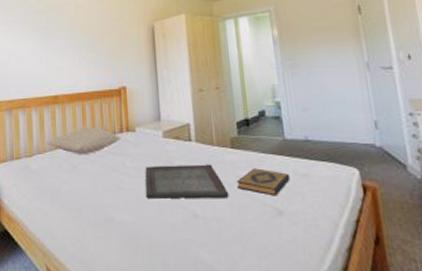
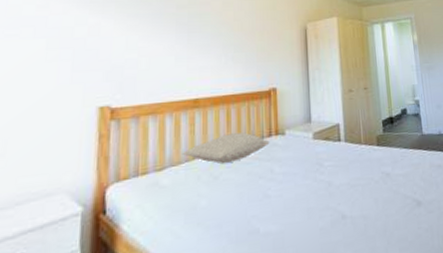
serving tray: present [145,164,229,199] -> none [293,162,375,205]
hardback book: present [237,168,290,196] -> none [382,163,427,189]

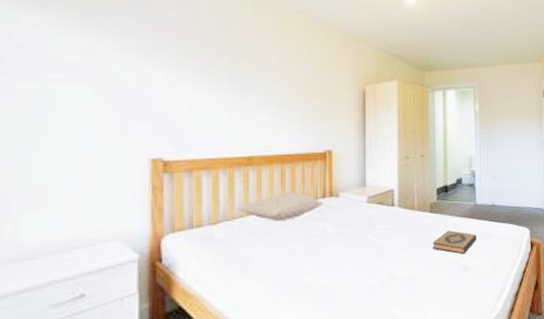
hardback book: none [382,163,427,189] -> present [432,230,477,255]

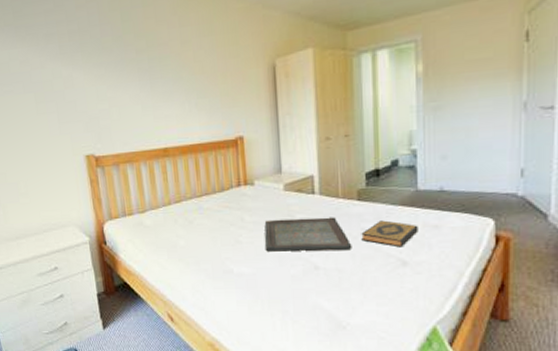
pillow: present [236,192,324,221] -> none [159,181,239,210]
serving tray: none [345,227,425,263] -> present [264,217,352,252]

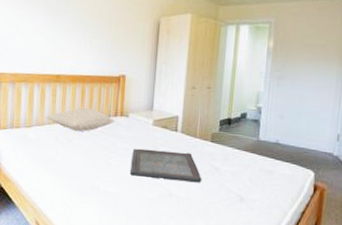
pillow: none [159,181,239,210] -> present [45,108,115,132]
hardback book: present [361,220,418,248] -> none [210,161,256,186]

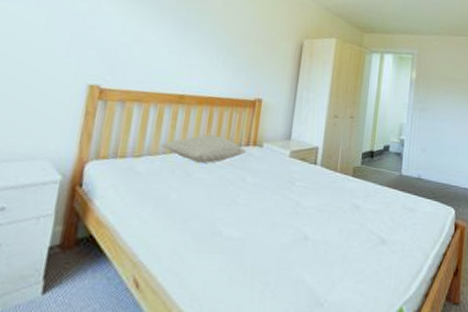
serving tray: present [129,148,202,183] -> none [259,183,342,224]

